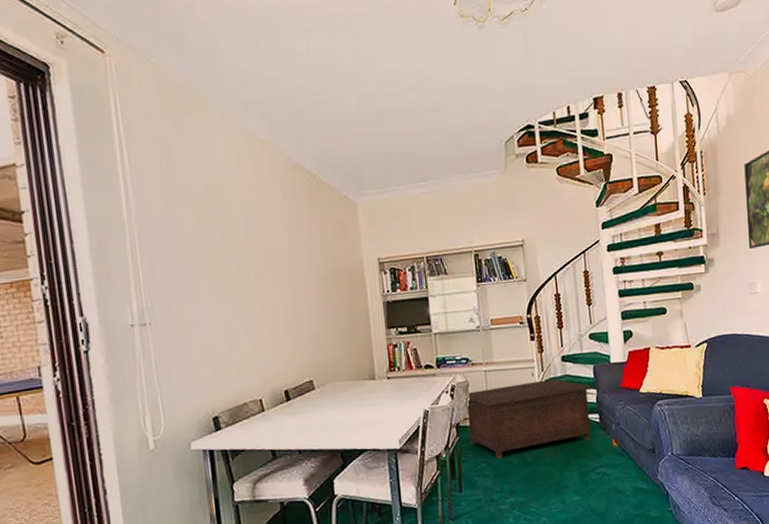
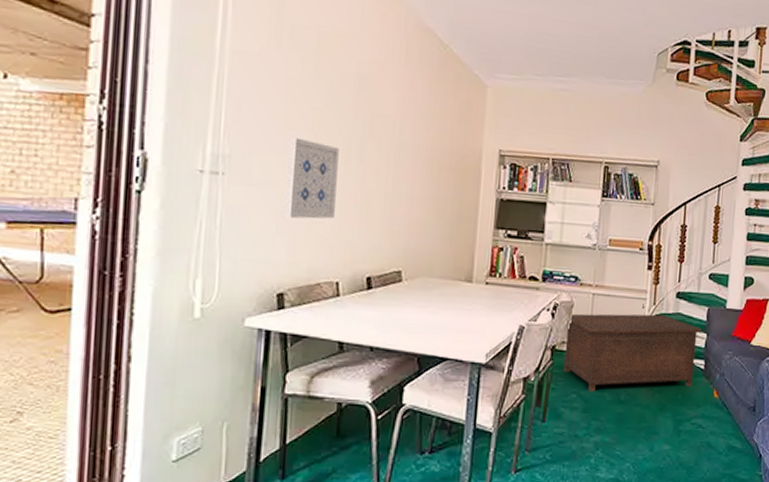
wall art: none [198,281,248,352] -> present [284,137,339,219]

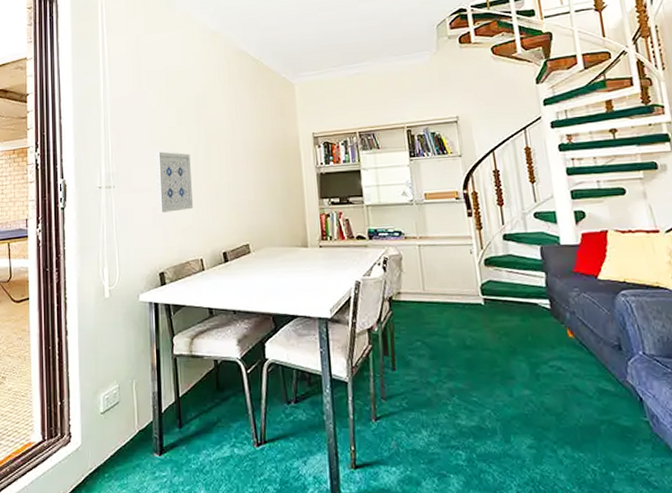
cabinet: present [563,313,702,392] -> none [399,258,541,339]

